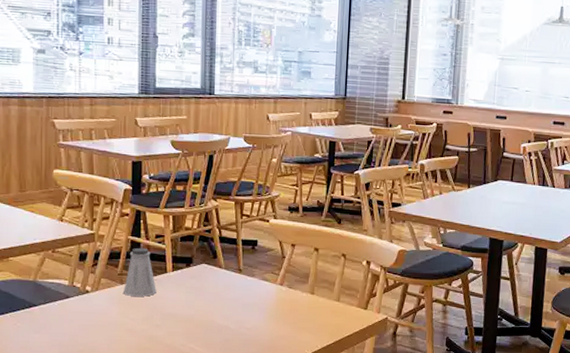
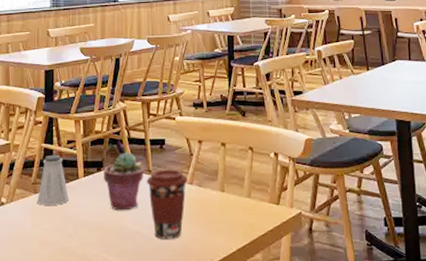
potted succulent: none [193,250,235,306] -> present [104,152,144,211]
coffee cup: none [236,269,278,335] -> present [146,168,188,239]

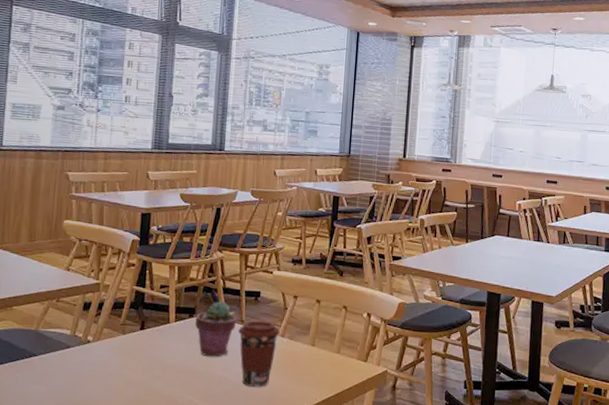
saltshaker: present [37,154,69,205] -> none [125,297,158,347]

